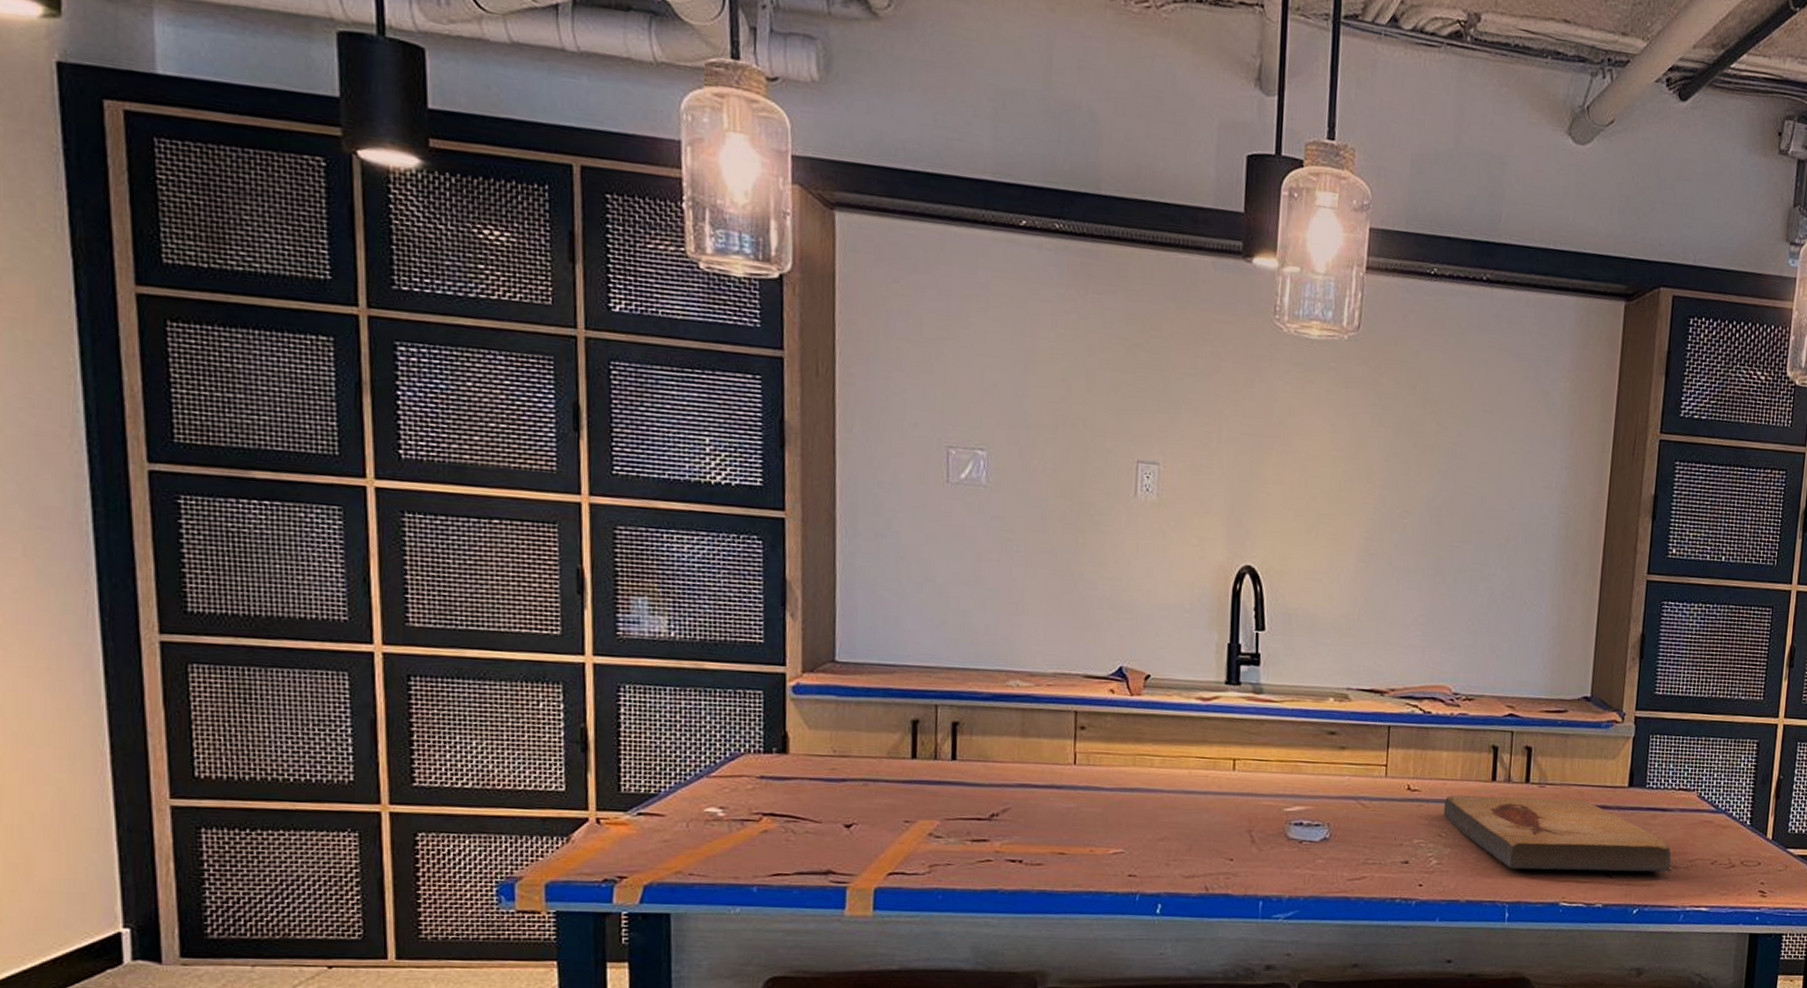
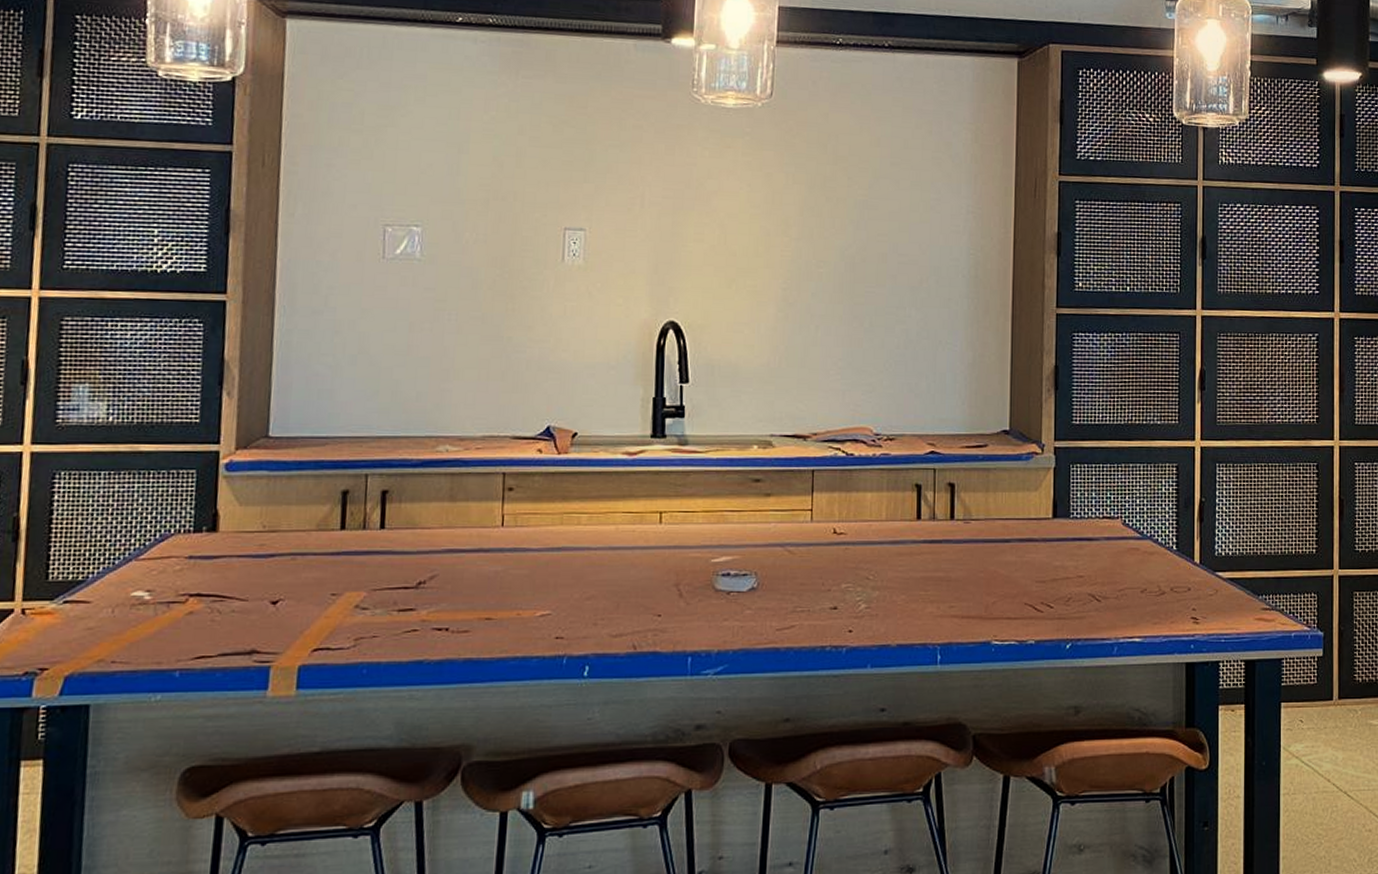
fish fossil: present [1444,794,1671,872] -> none [871,533,1100,609]

